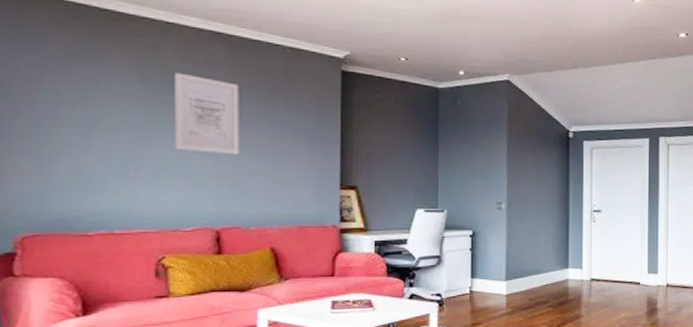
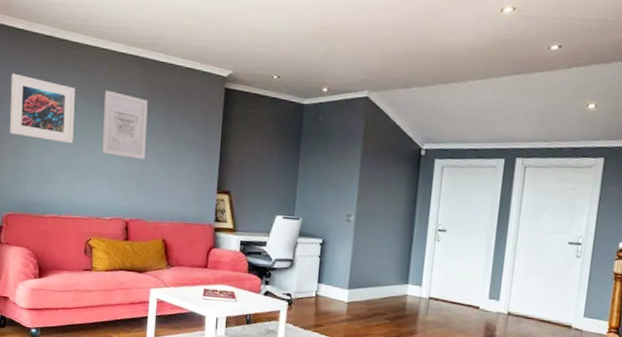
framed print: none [20,49,128,140] -> present [9,73,75,144]

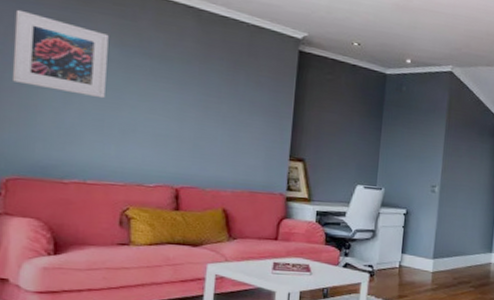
wall art: present [102,90,148,159] -> none [145,40,206,120]

